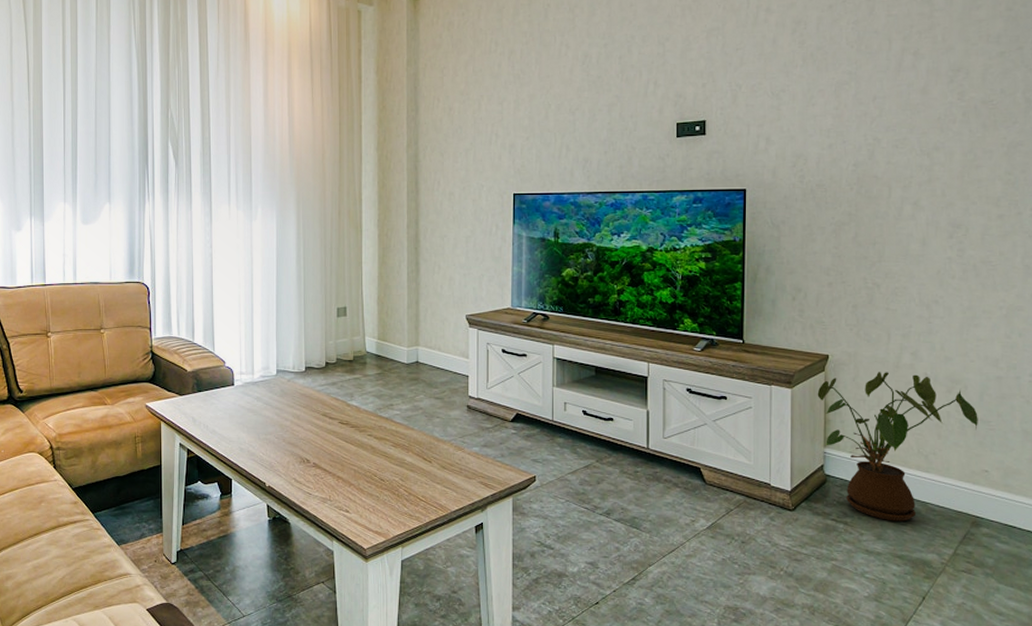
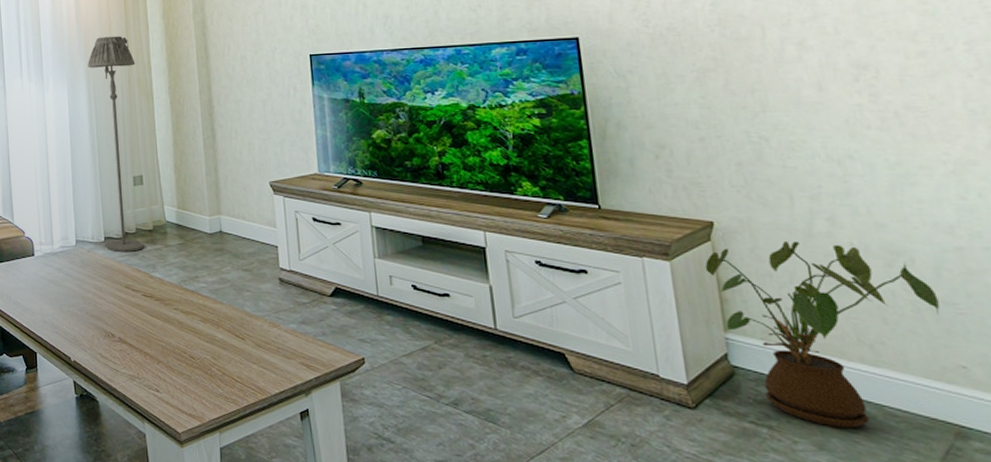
floor lamp: none [298,165,347,381] -> present [87,36,143,252]

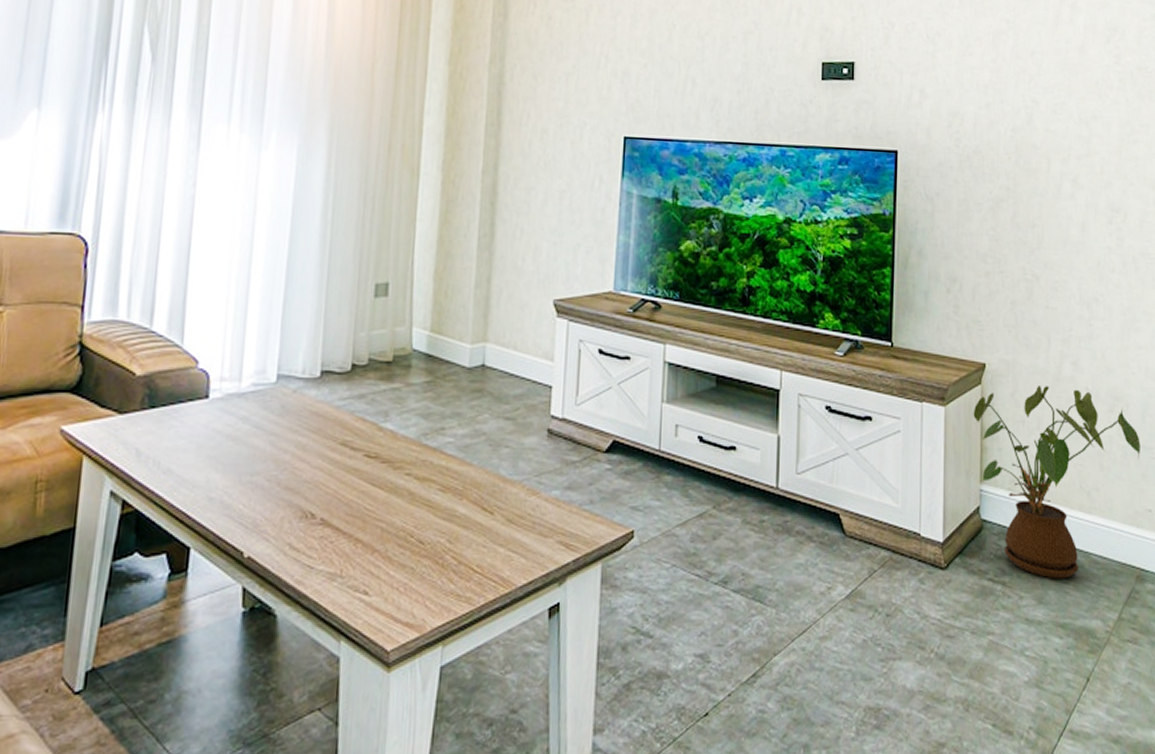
floor lamp: present [87,36,143,252] -> none [320,78,402,392]

